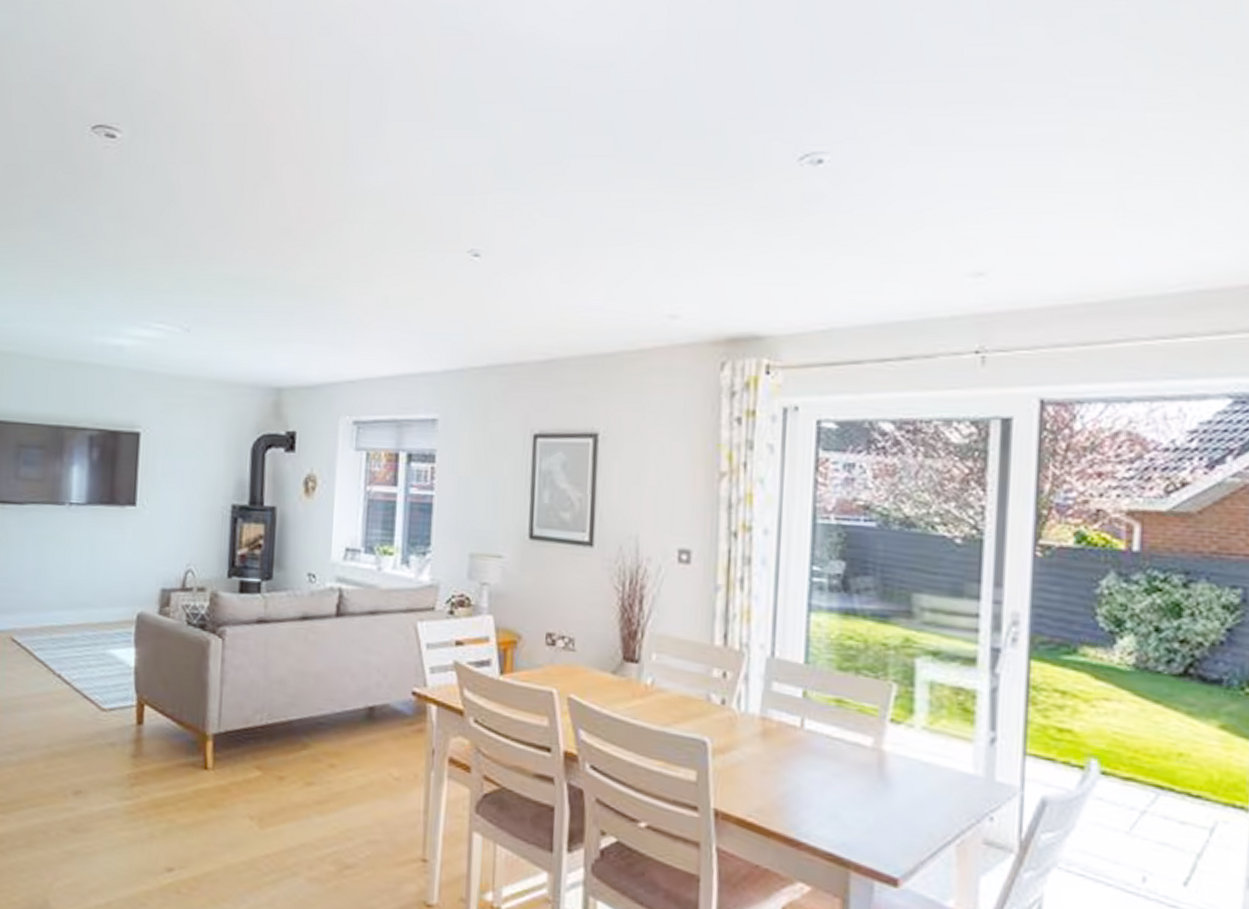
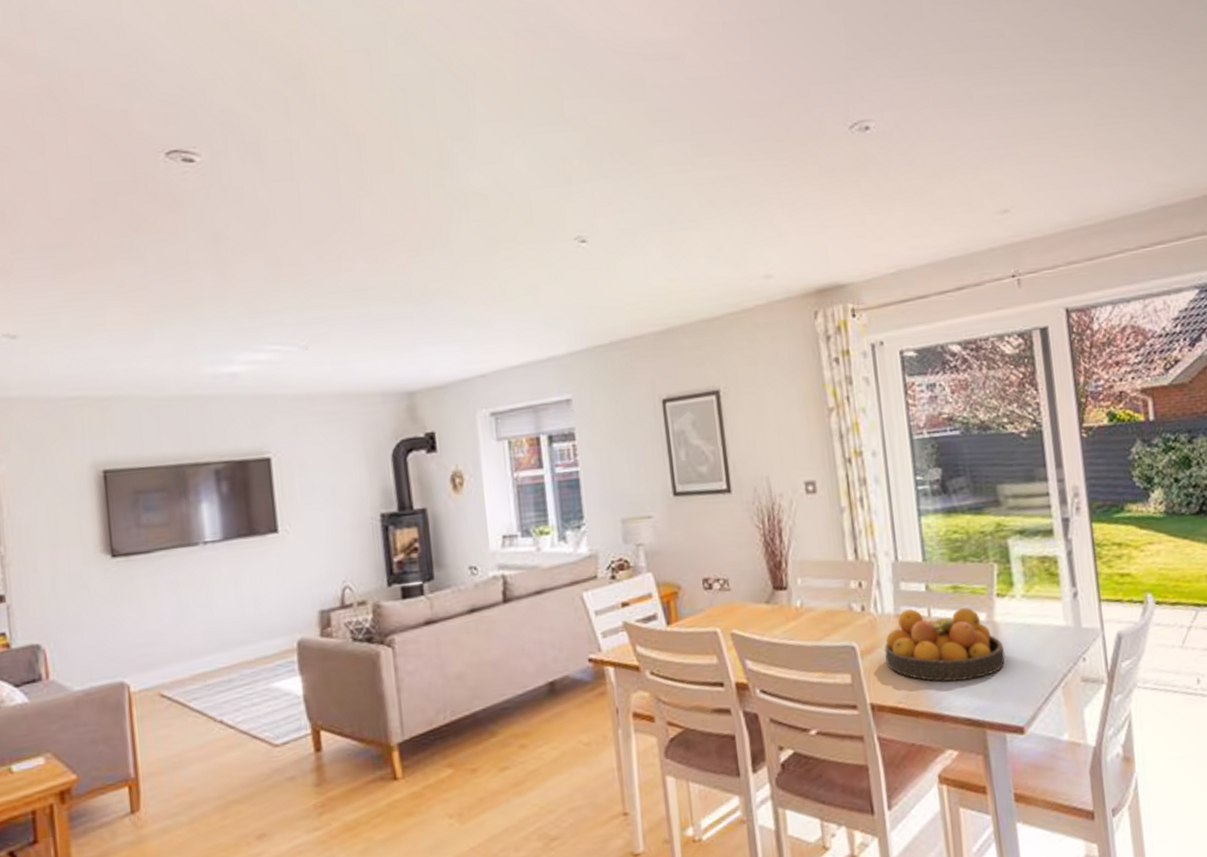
fruit bowl: none [741,714,889,810] -> present [884,608,1005,682]

